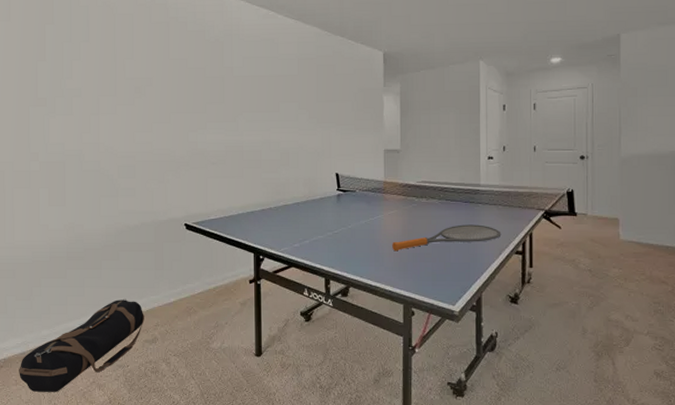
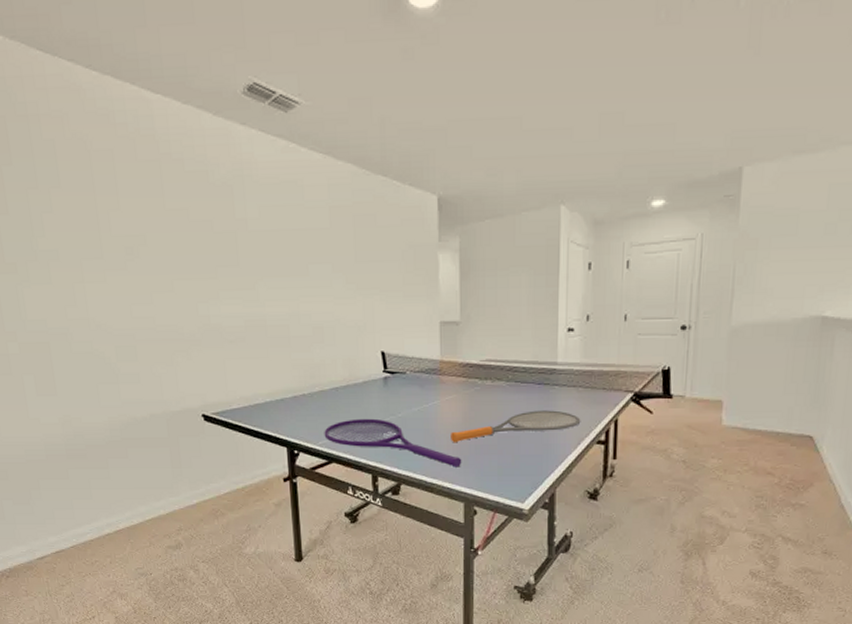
duffel bag: present [19,298,144,392] -> none [27,501,165,603]
racket: none [286,229,402,273] -> present [324,418,462,467]

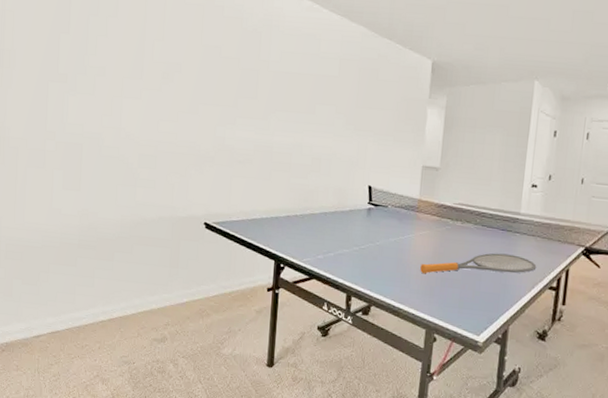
racket: present [324,418,462,467] -> none [309,242,428,296]

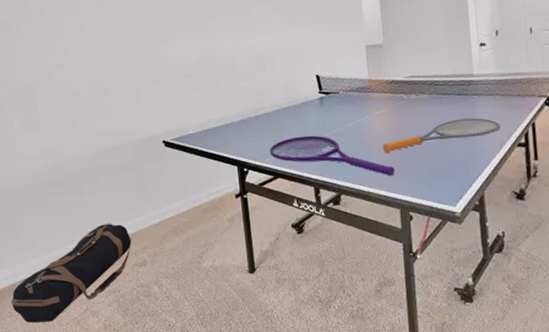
duffel bag: none [21,293,155,382] -> present [11,222,132,323]
racket: none [309,242,428,296] -> present [269,135,395,176]

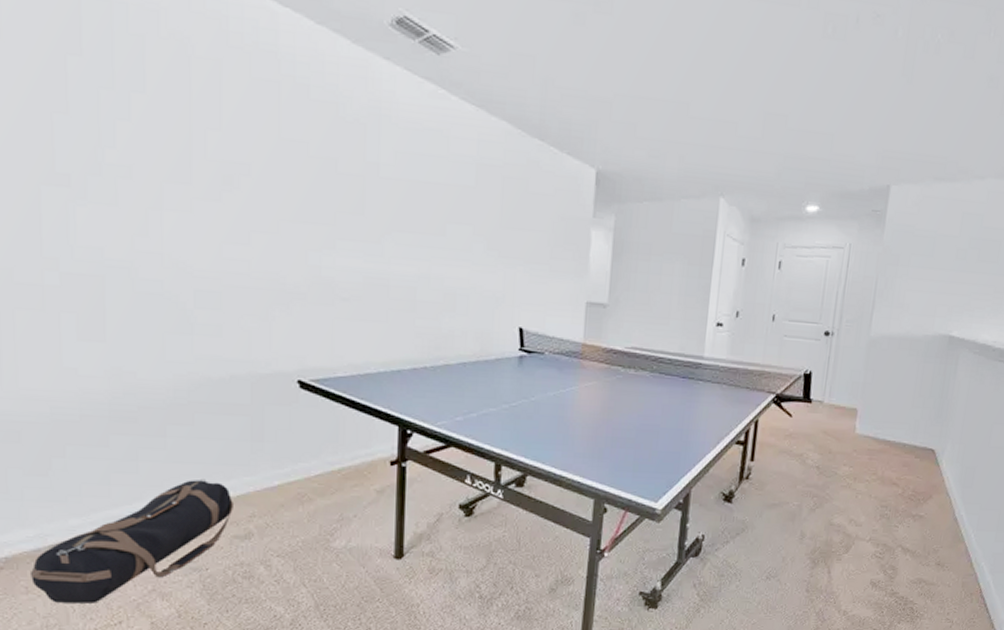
racket: present [269,135,395,176] -> none [444,399,597,460]
tennis racket: present [383,118,501,154] -> none [586,405,723,434]

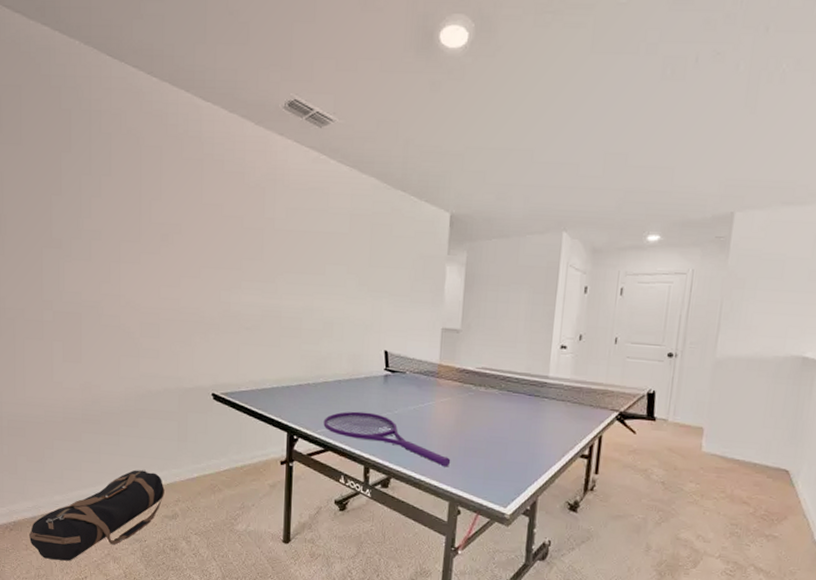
racket: none [444,399,597,460] -> present [323,411,451,467]

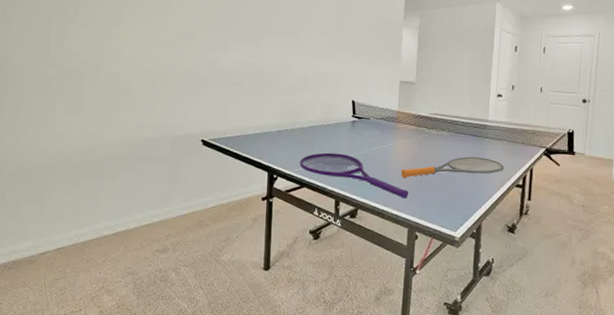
duffel bag: present [29,469,165,561] -> none [27,208,157,296]
tennis racket: none [442,420,567,444] -> present [401,156,505,179]

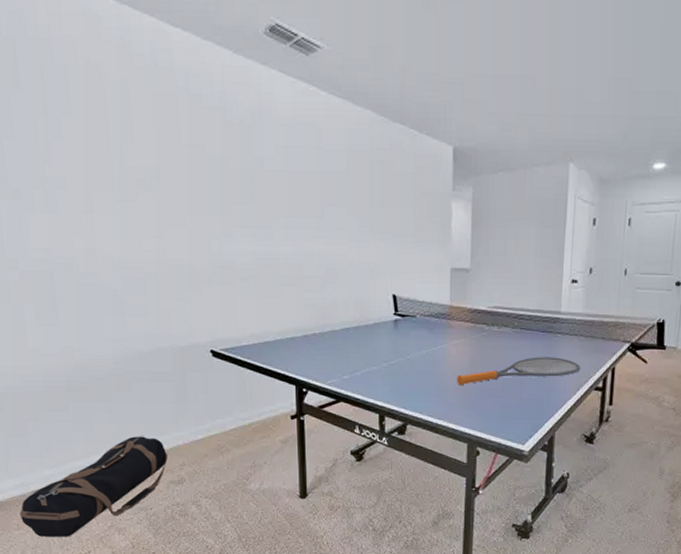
duffel bag: none [27,208,157,296] -> present [20,435,168,537]
racket: present [299,152,409,199] -> none [333,359,467,409]

